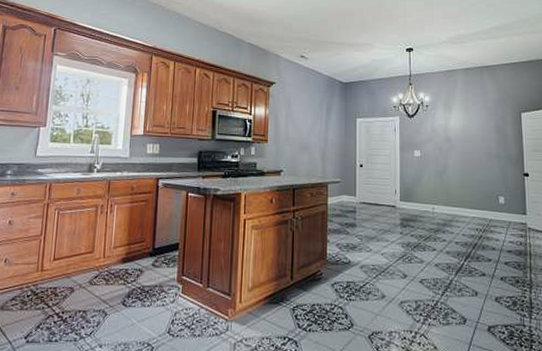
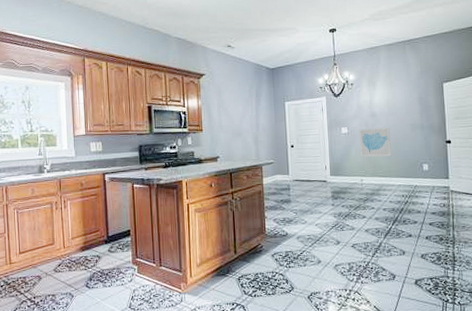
wall art: none [432,153,466,185] -> present [358,127,391,157]

